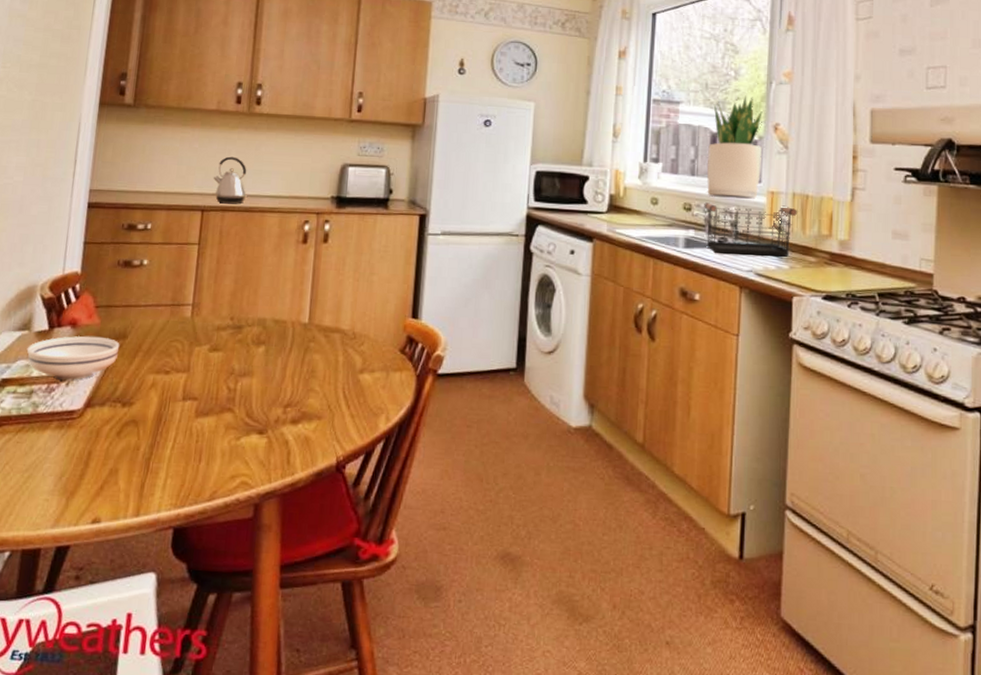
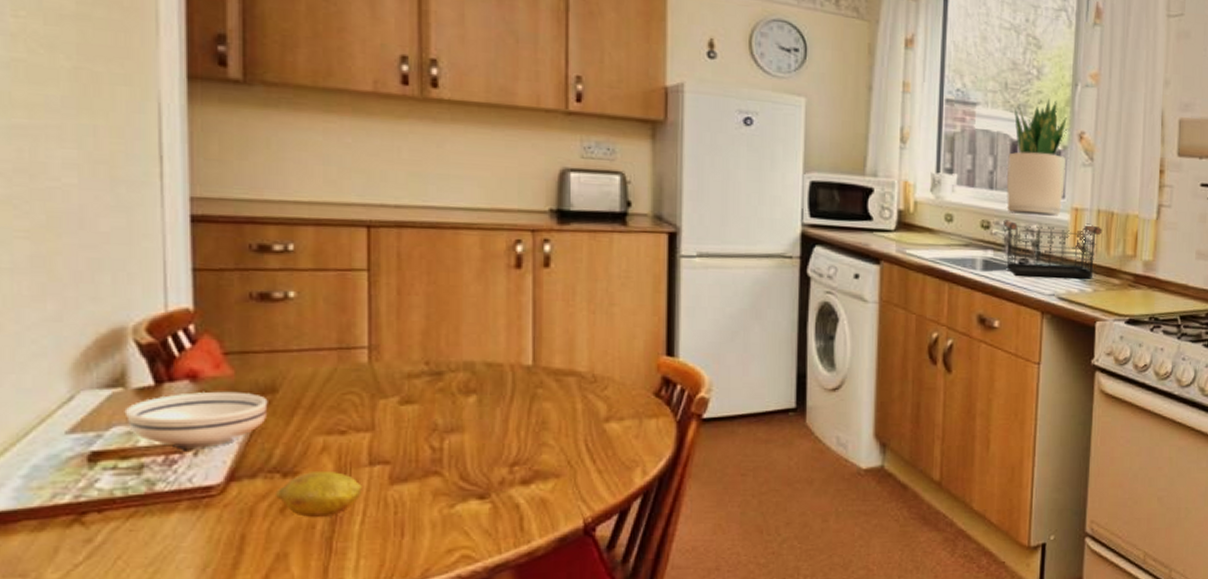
fruit: none [116,402,176,442] -> present [276,470,362,518]
kettle: present [214,156,248,204] -> none [380,155,433,219]

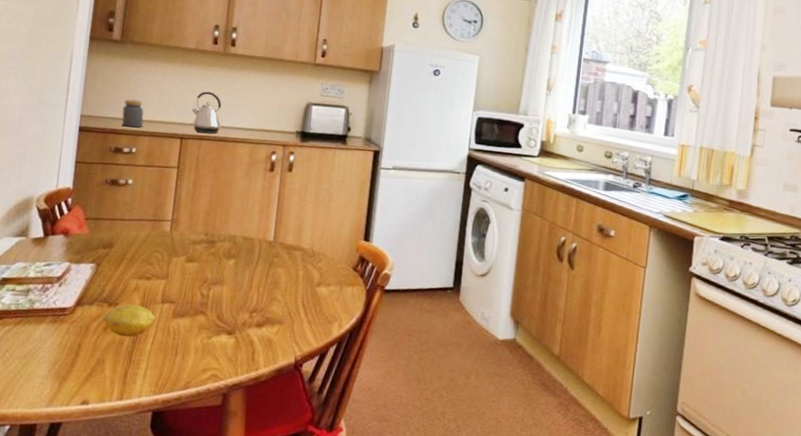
bowl: present [124,391,268,448] -> none [24,243,107,282]
jar: none [262,170,301,214] -> present [122,99,144,128]
kettle: none [380,155,433,219] -> present [192,91,222,134]
dish rack: present [1003,220,1102,279] -> none [623,152,703,202]
planter: present [1007,98,1067,216] -> none [626,59,679,151]

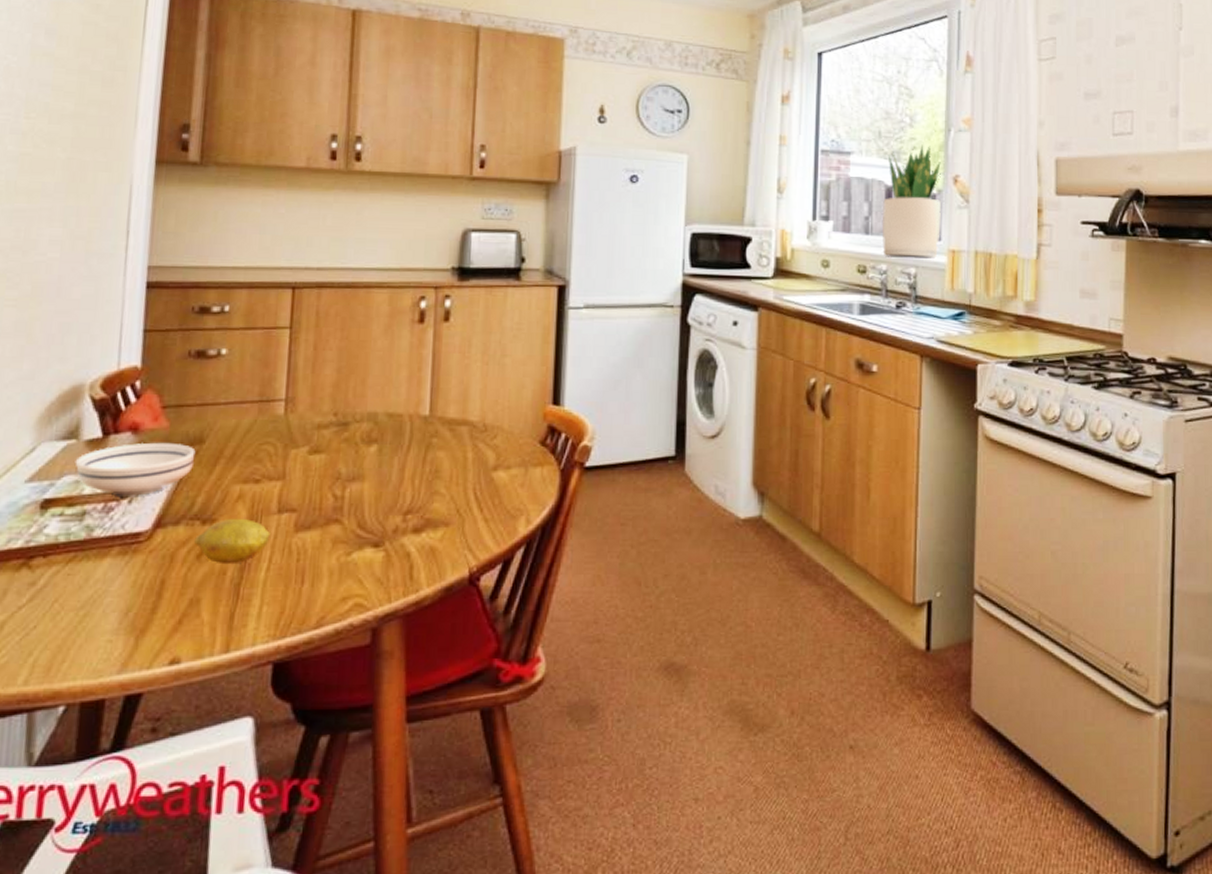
bowl: none [24,243,107,282] -> present [74,442,196,496]
jar: present [122,99,144,128] -> none [207,240,239,279]
kettle: present [192,91,222,134] -> none [306,223,349,279]
planter: none [626,59,679,151] -> present [883,144,941,259]

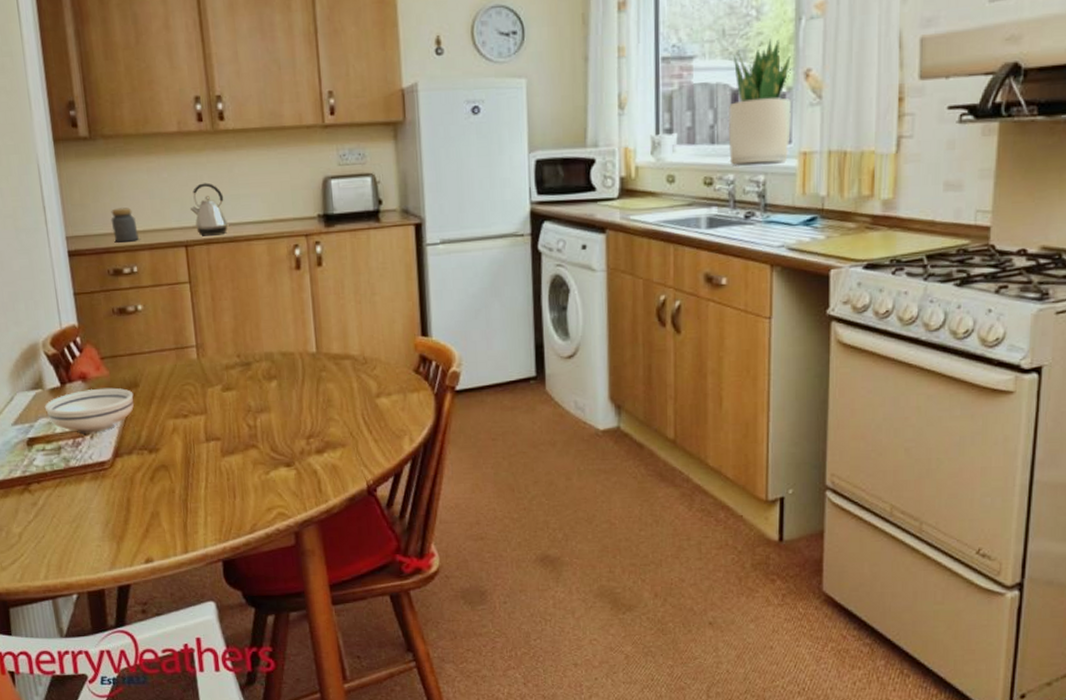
fruit: present [194,518,270,565] -> none [146,447,203,485]
jar: none [207,240,239,279] -> present [111,207,139,244]
kettle: none [306,223,349,279] -> present [191,182,230,236]

